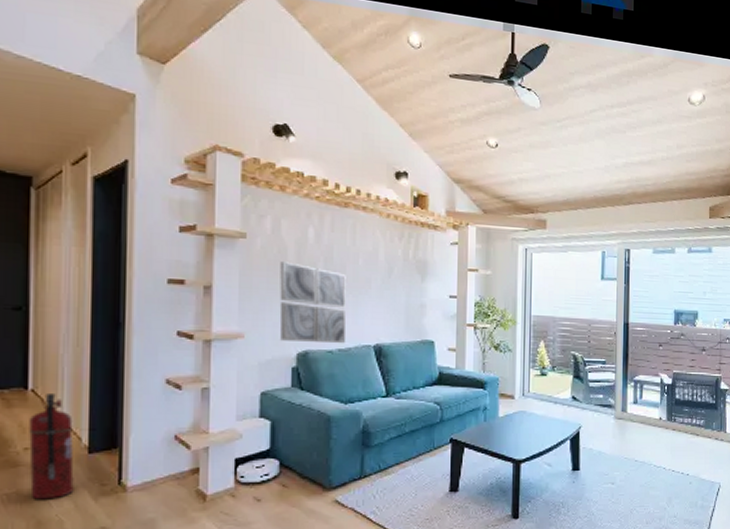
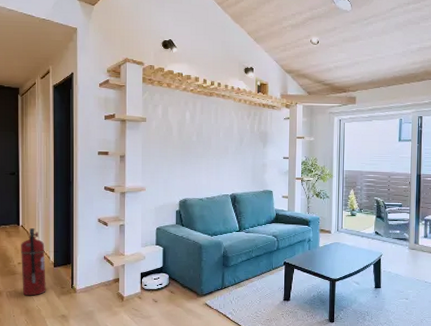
wall art: present [279,261,346,344] -> none [168,137,211,194]

